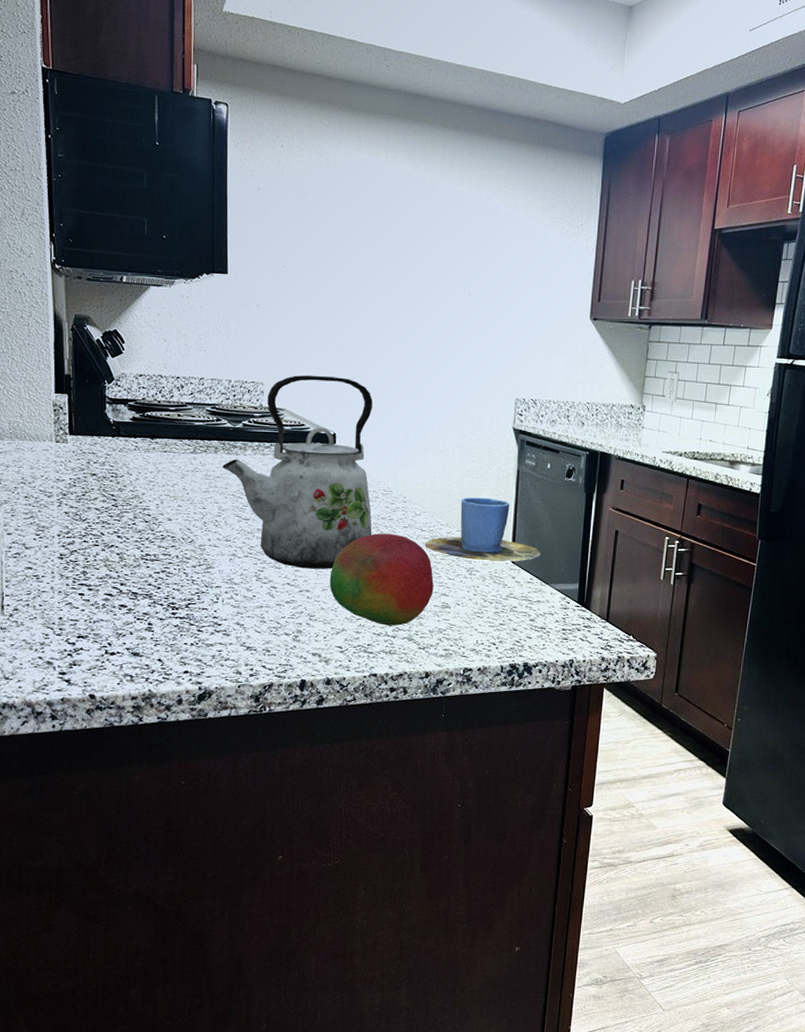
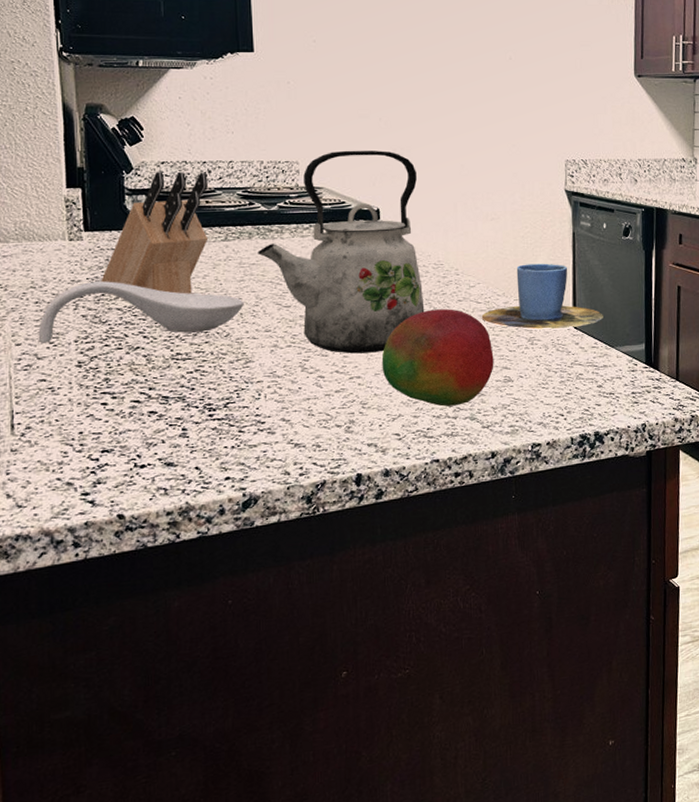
spoon rest: none [26,482,208,537] -> present [38,281,244,343]
knife block: none [82,383,180,500] -> present [101,172,209,294]

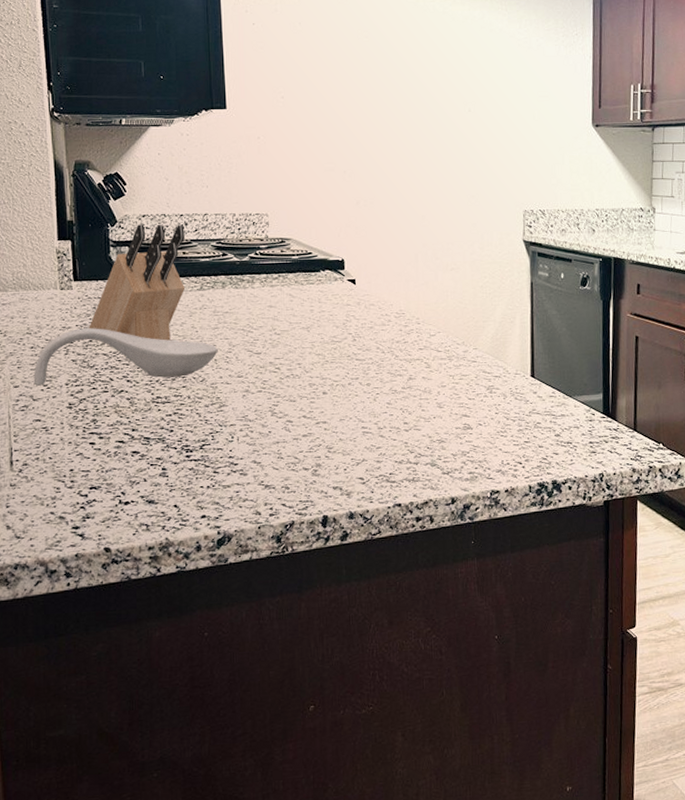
kettle: present [258,150,425,354] -> none [230,202,387,400]
fruit: present [381,309,494,407] -> none [346,357,454,452]
cup: present [481,263,603,330] -> none [441,313,561,379]

